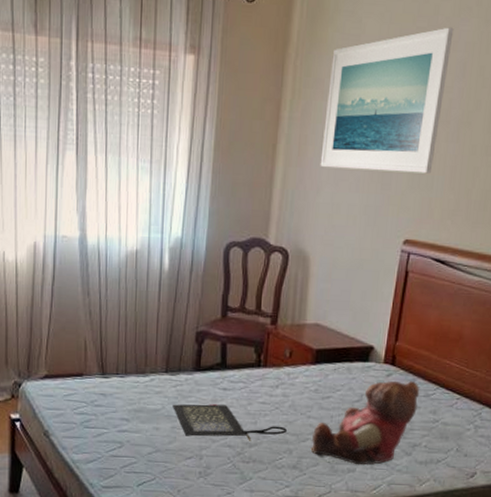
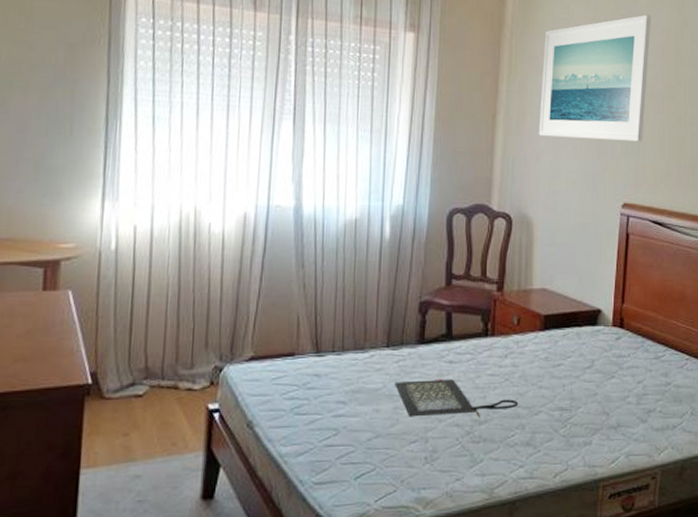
teddy bear: present [310,380,420,465] -> none [544,343,650,437]

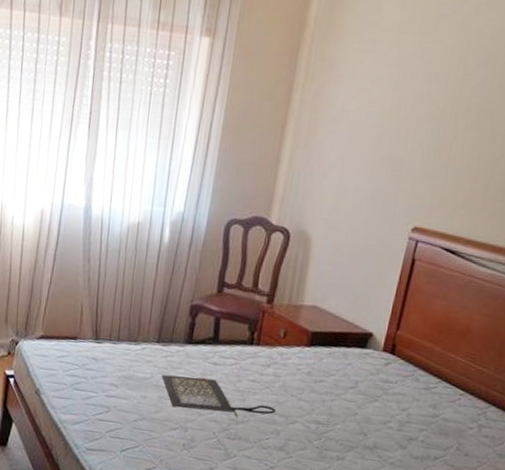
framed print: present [538,14,651,142] -> none [329,15,480,162]

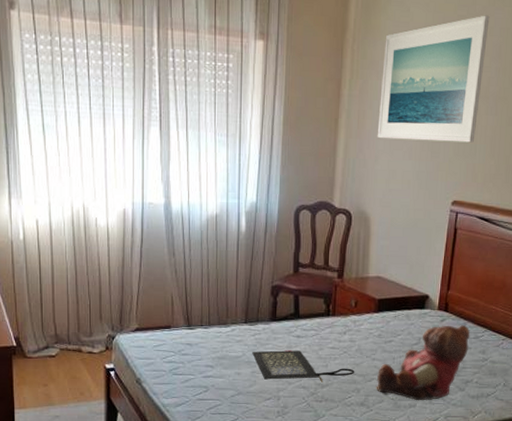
teddy bear: none [299,370,420,455] -> present [376,325,470,401]
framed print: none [329,15,480,162] -> present [377,15,490,143]

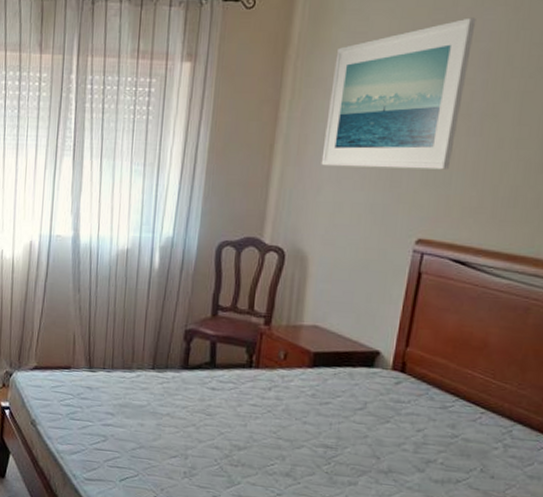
clutch bag: present [252,349,354,382] -> none [158,401,279,444]
teddy bear: present [376,325,470,401] -> none [306,389,435,479]

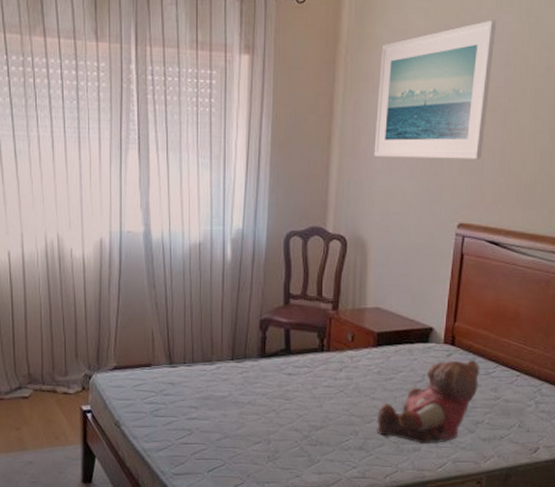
teddy bear: none [306,389,435,479] -> present [376,360,480,444]

